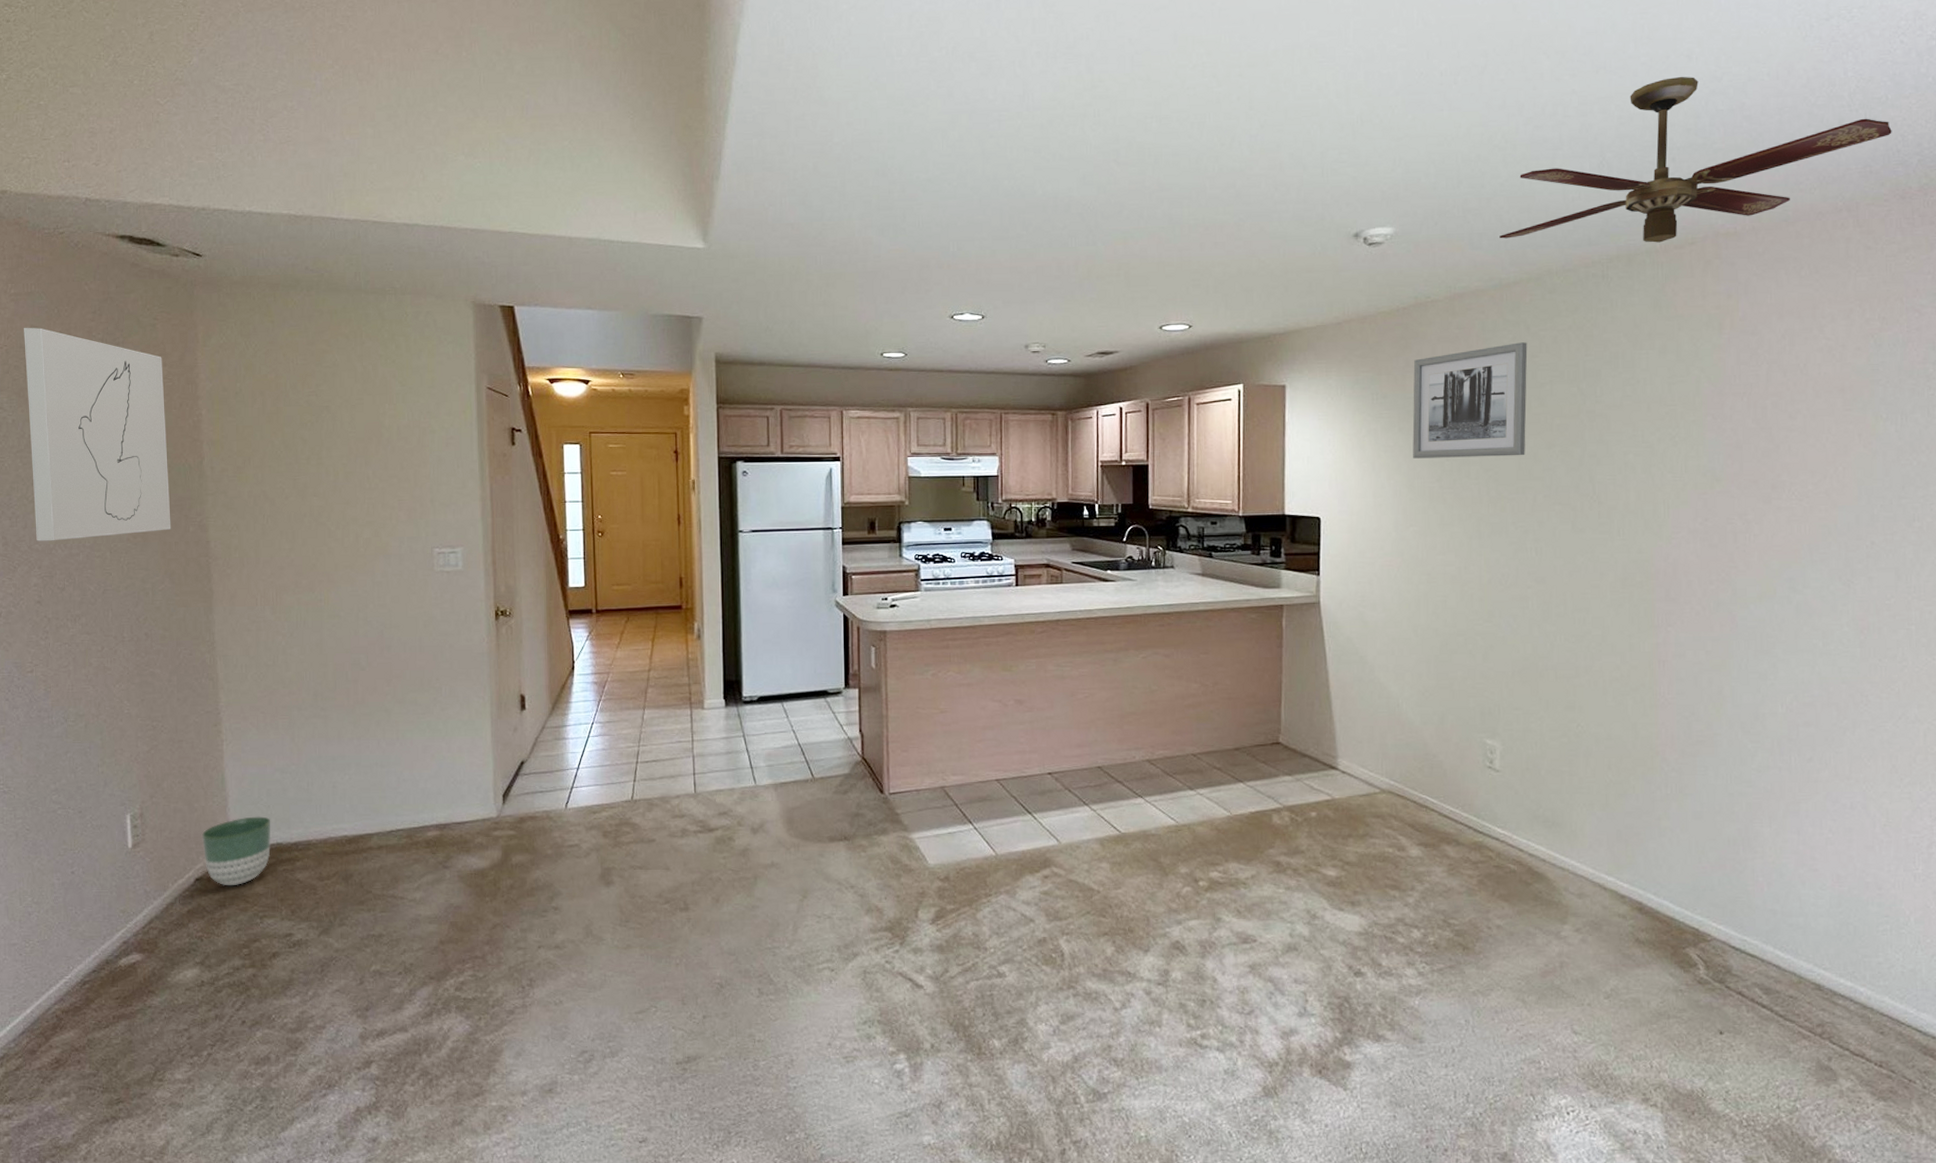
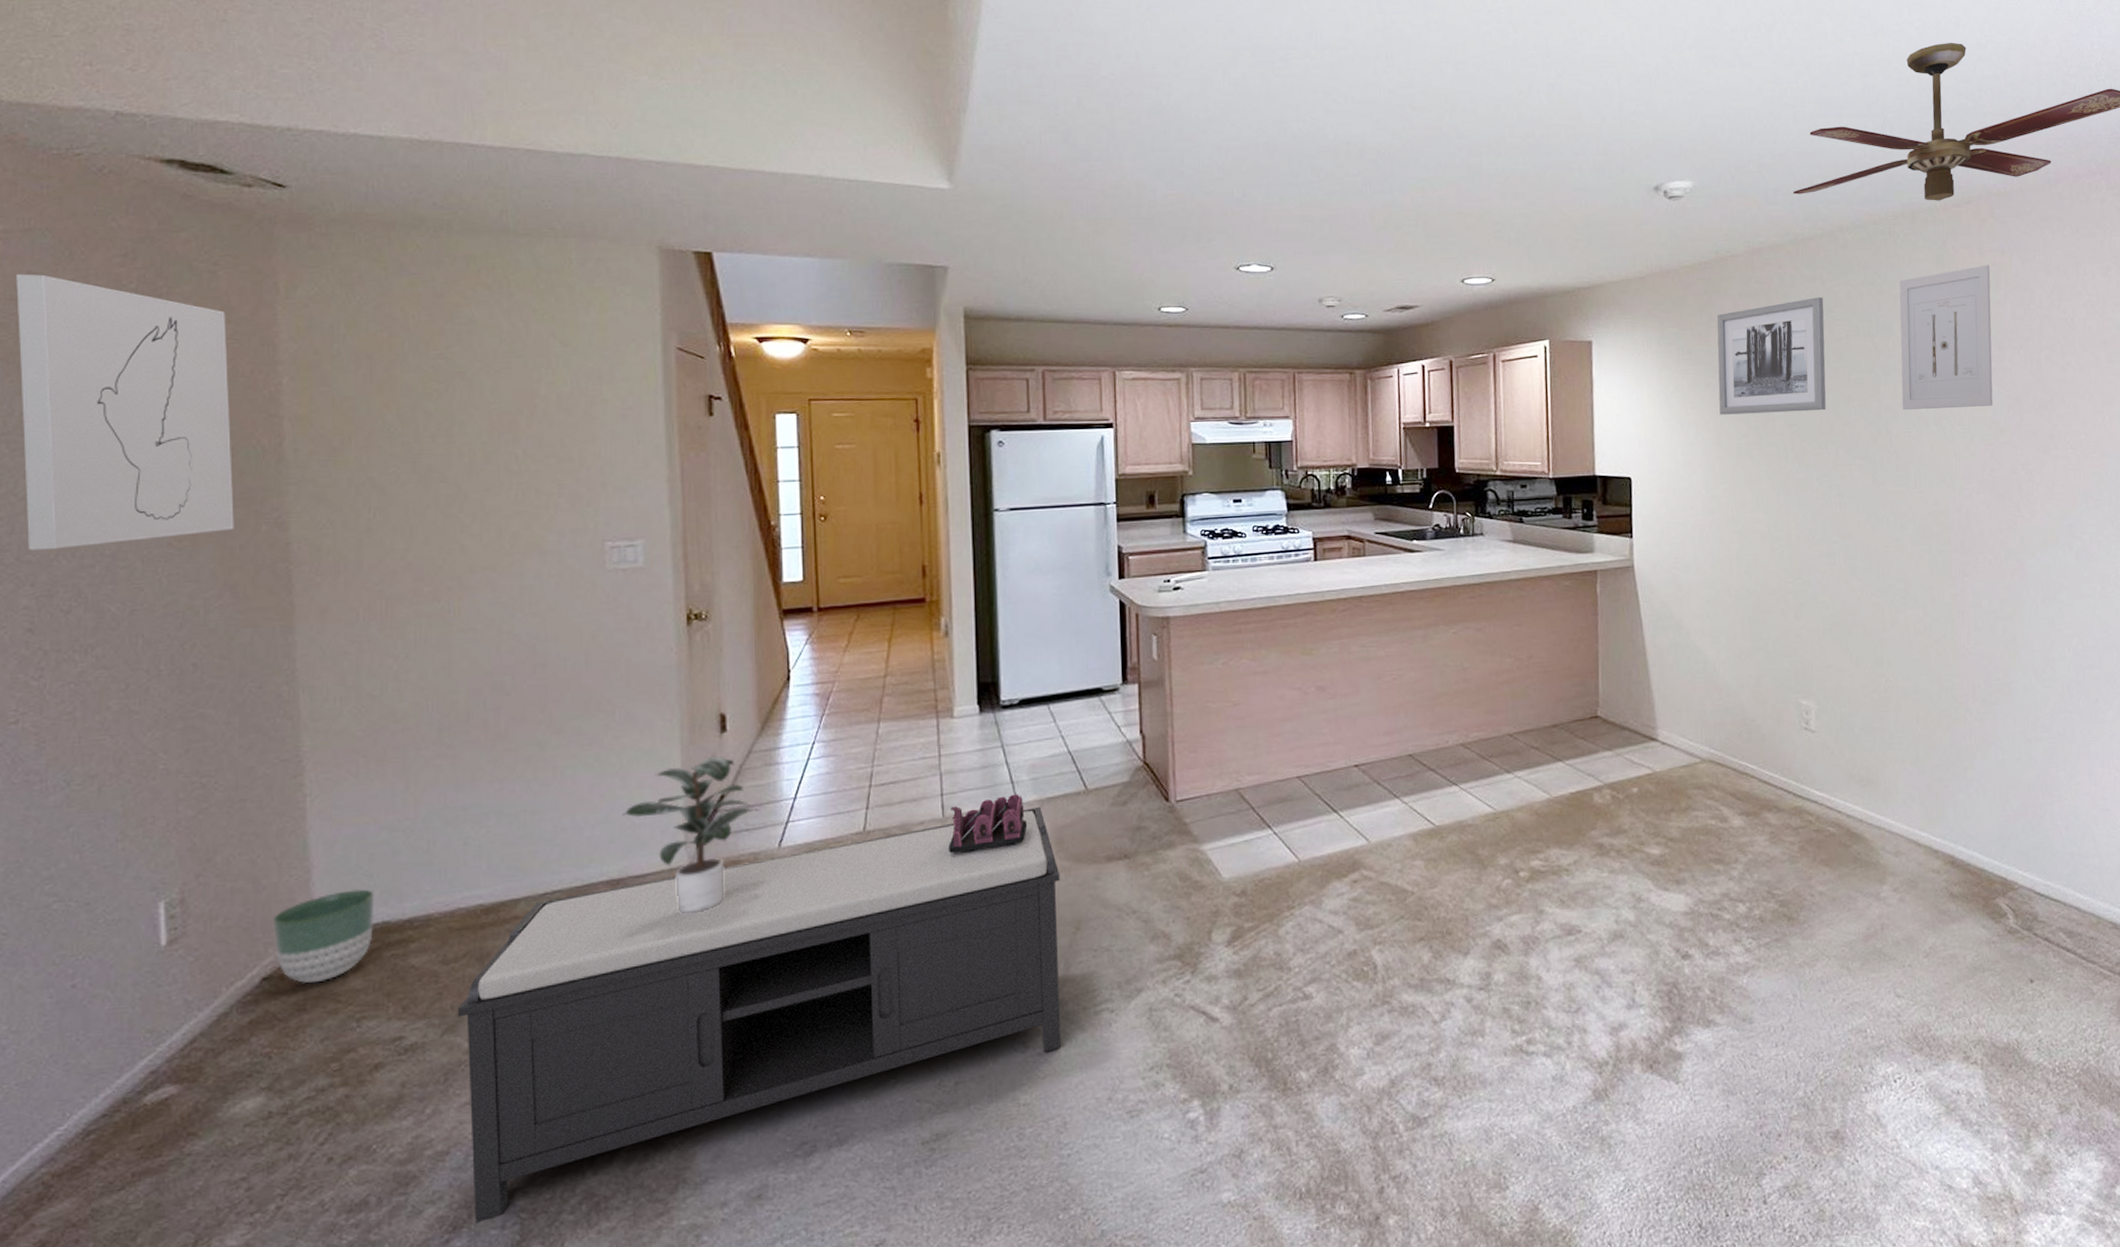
bench: none [329,790,791,1084] -> present [457,806,1061,1224]
potted plant: none [448,729,551,857] -> present [623,756,759,915]
decorative box: none [699,777,764,824] -> present [949,793,1028,854]
wall art: none [1607,308,1714,456] -> present [1899,265,1993,410]

